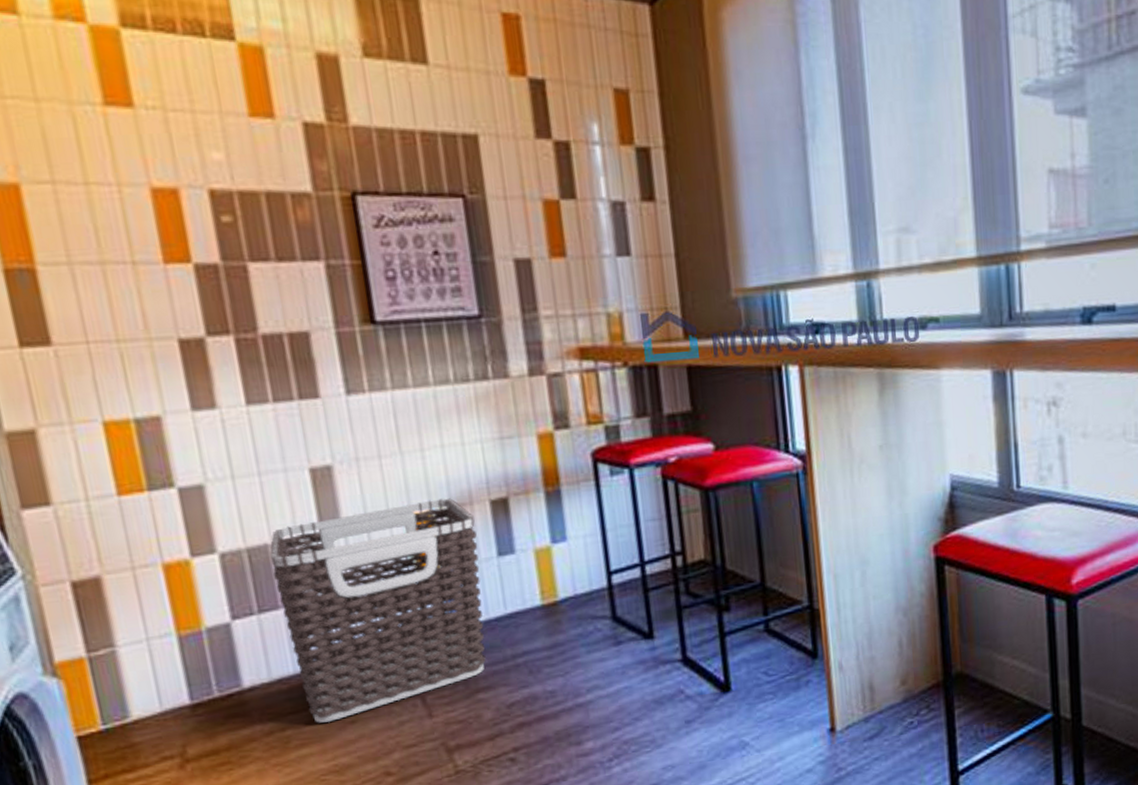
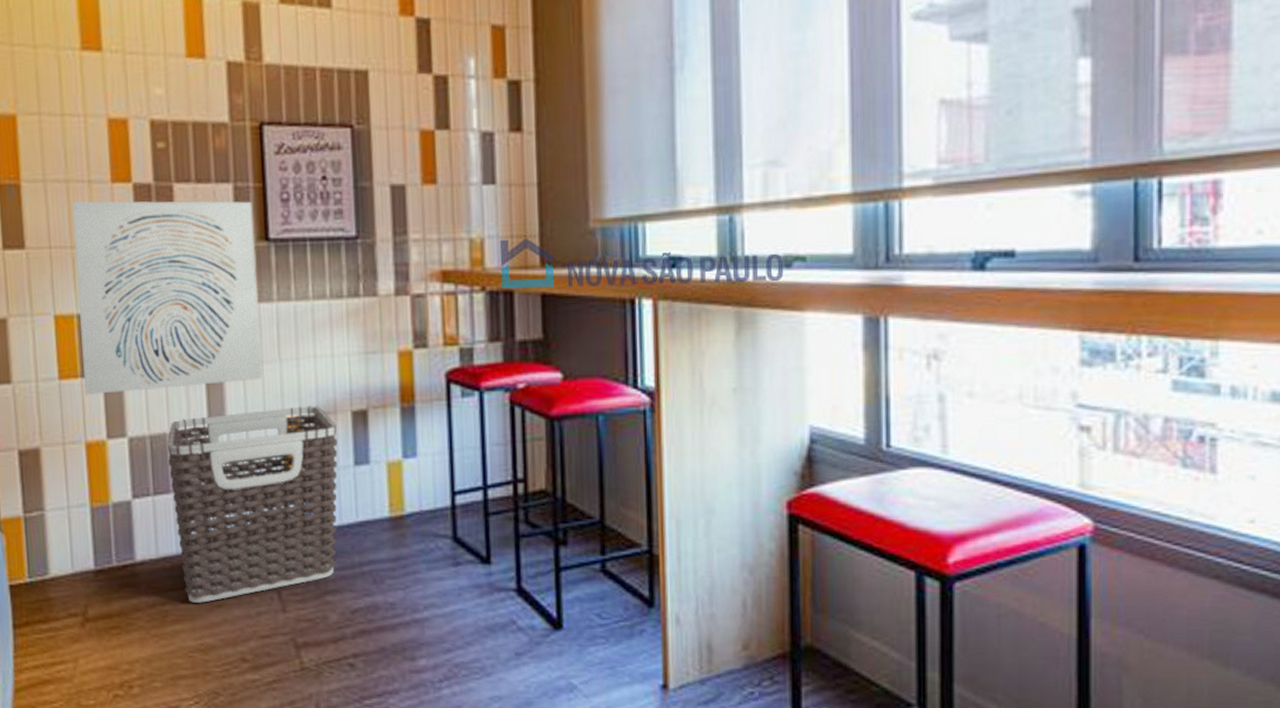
wall art: none [112,280,381,511] -> present [72,201,262,395]

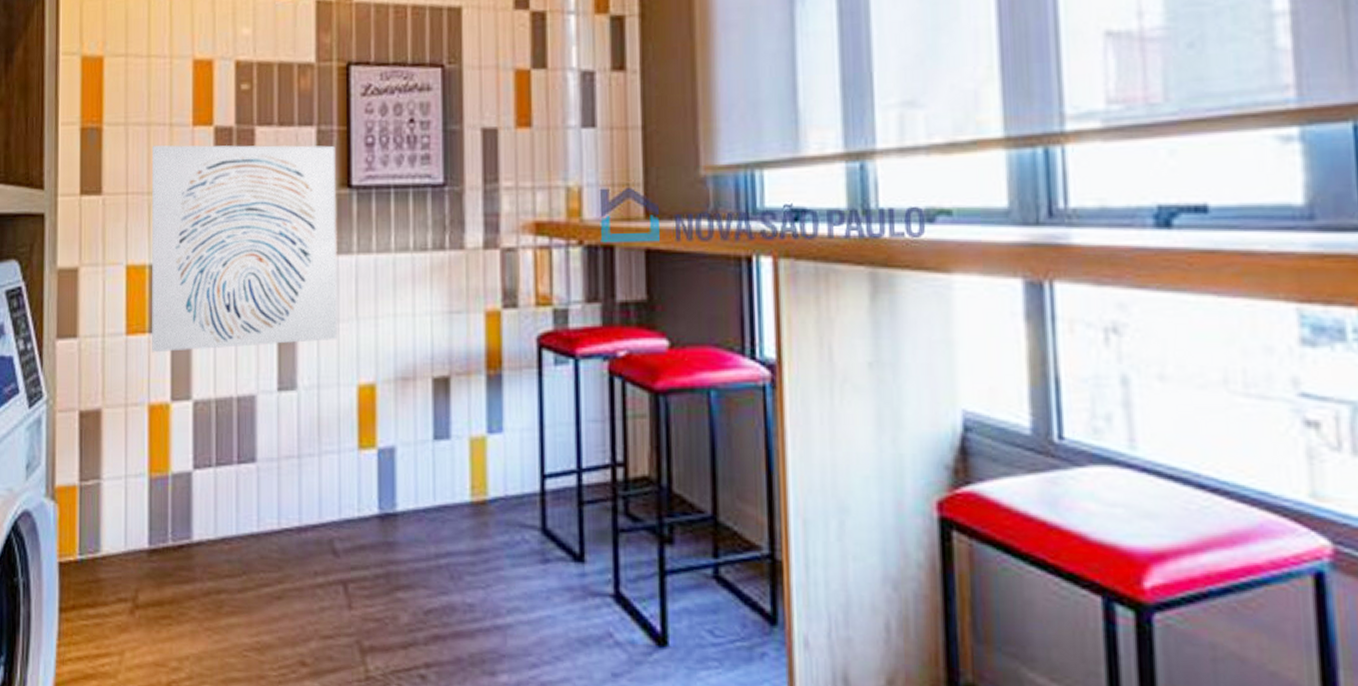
clothes hamper: present [167,406,338,603] -> none [234,370,416,593]

